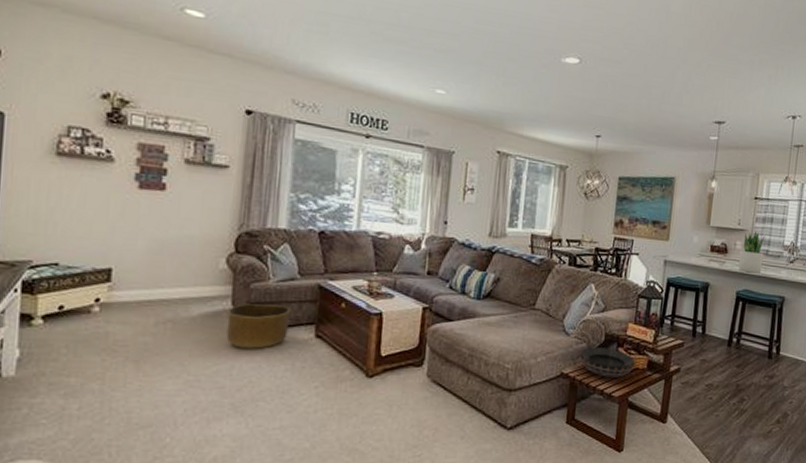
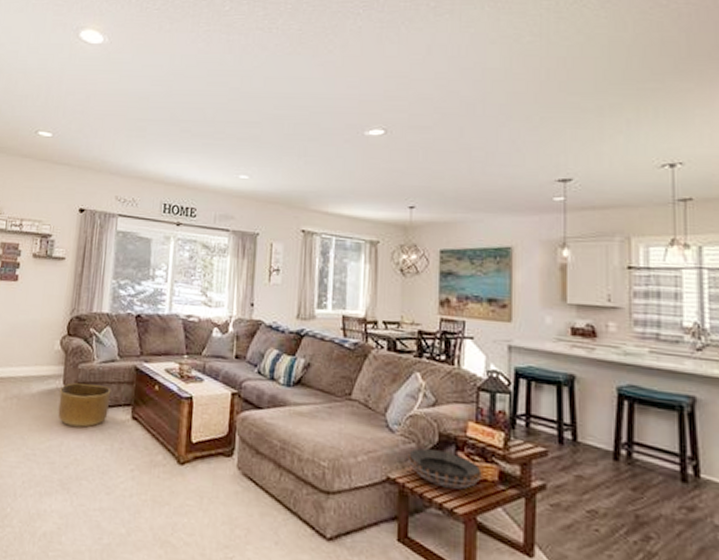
planter: present [738,231,766,275] -> none [615,308,653,366]

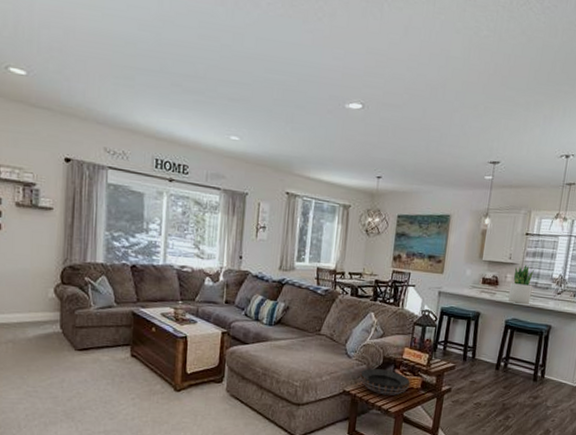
basket: present [57,383,112,427] -> none [57,327,110,366]
planter: none [615,308,653,366] -> present [508,264,535,305]

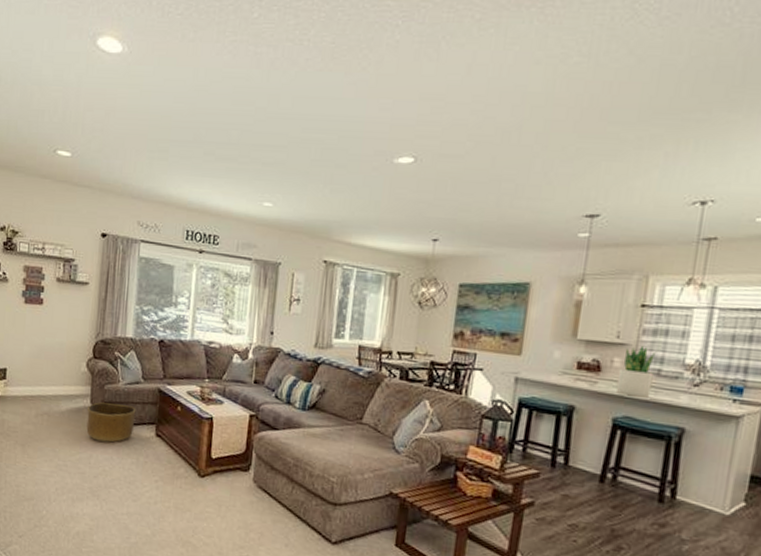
basket: none [57,327,110,366] -> present [86,402,137,443]
decorative bowl: present [359,368,410,396] -> none [410,468,477,504]

